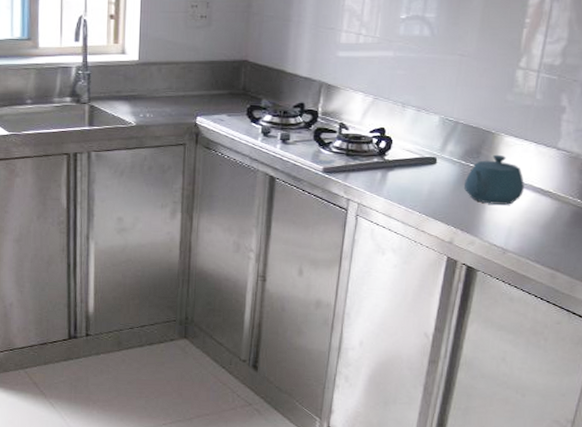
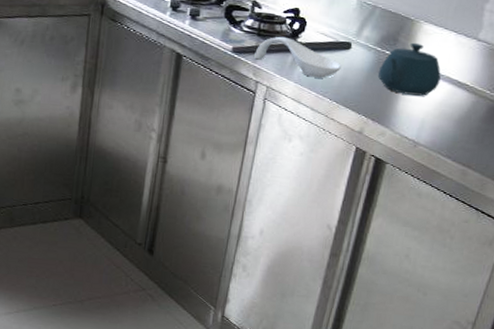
spoon rest: none [344,155,428,193] -> present [254,36,341,78]

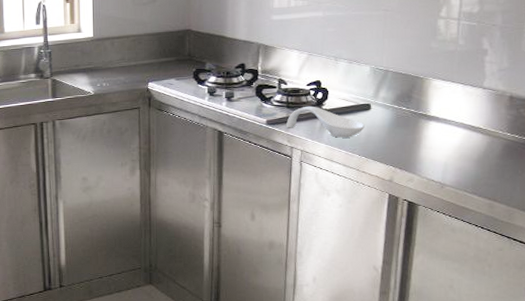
teapot: present [378,42,441,96] -> none [399,97,455,143]

